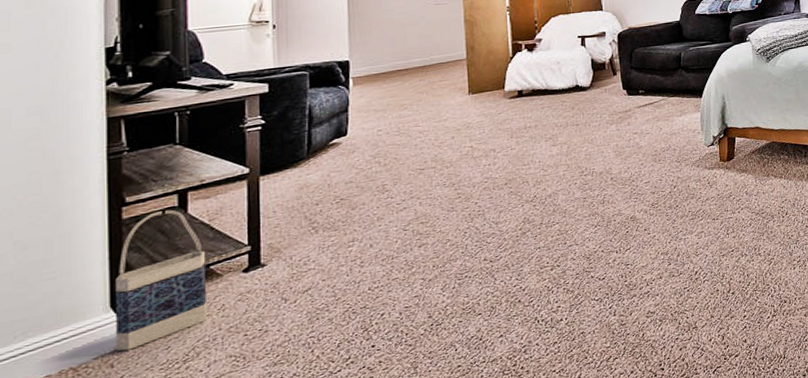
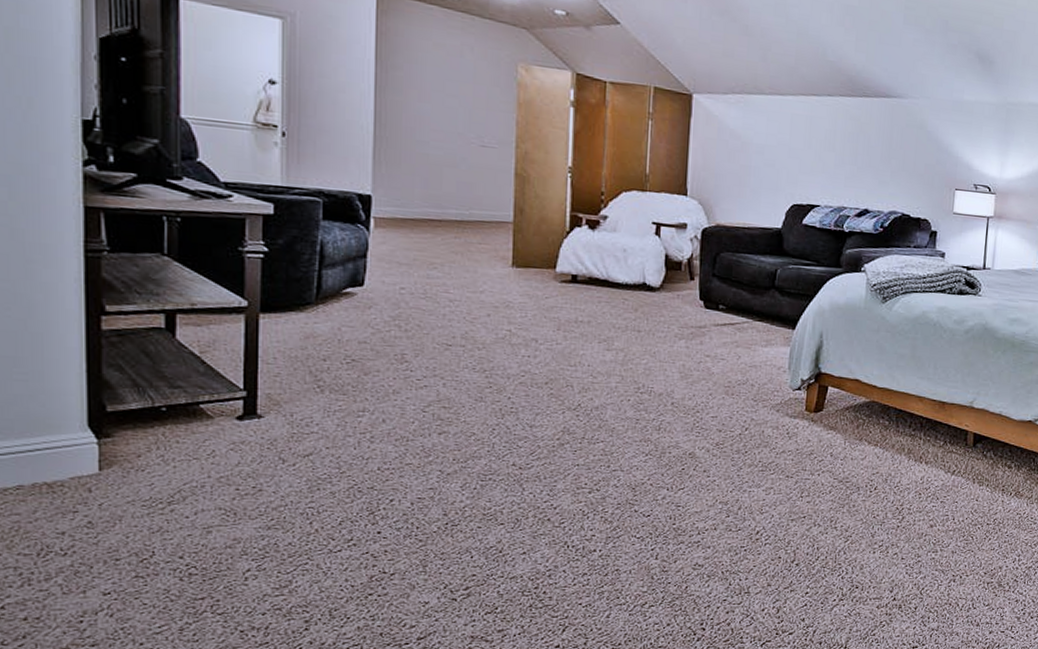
bag: present [115,210,208,351] -> none [93,329,196,478]

